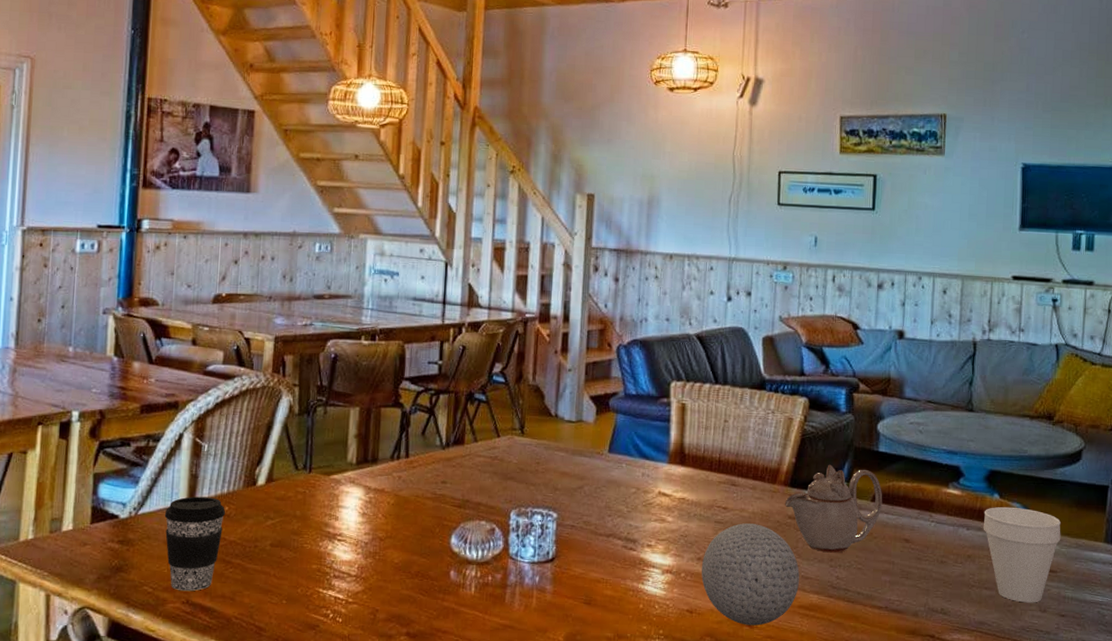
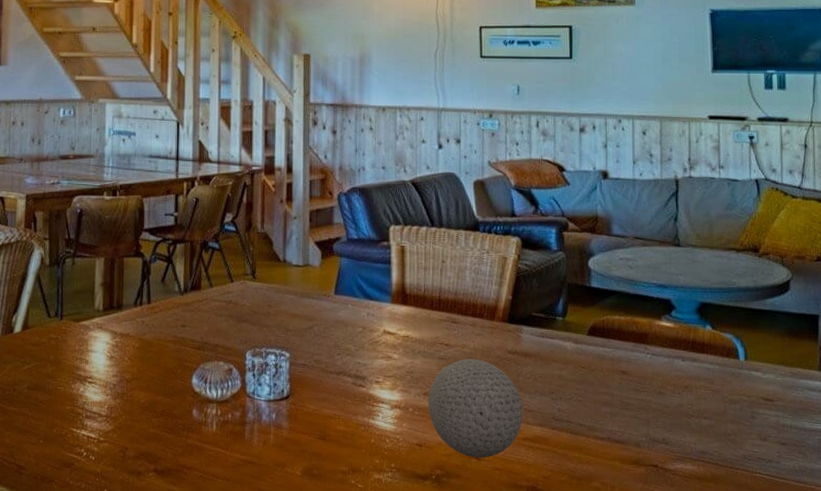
teapot: present [785,464,883,553] -> none [504,300,598,386]
cup: present [983,506,1061,603] -> none [697,337,776,432]

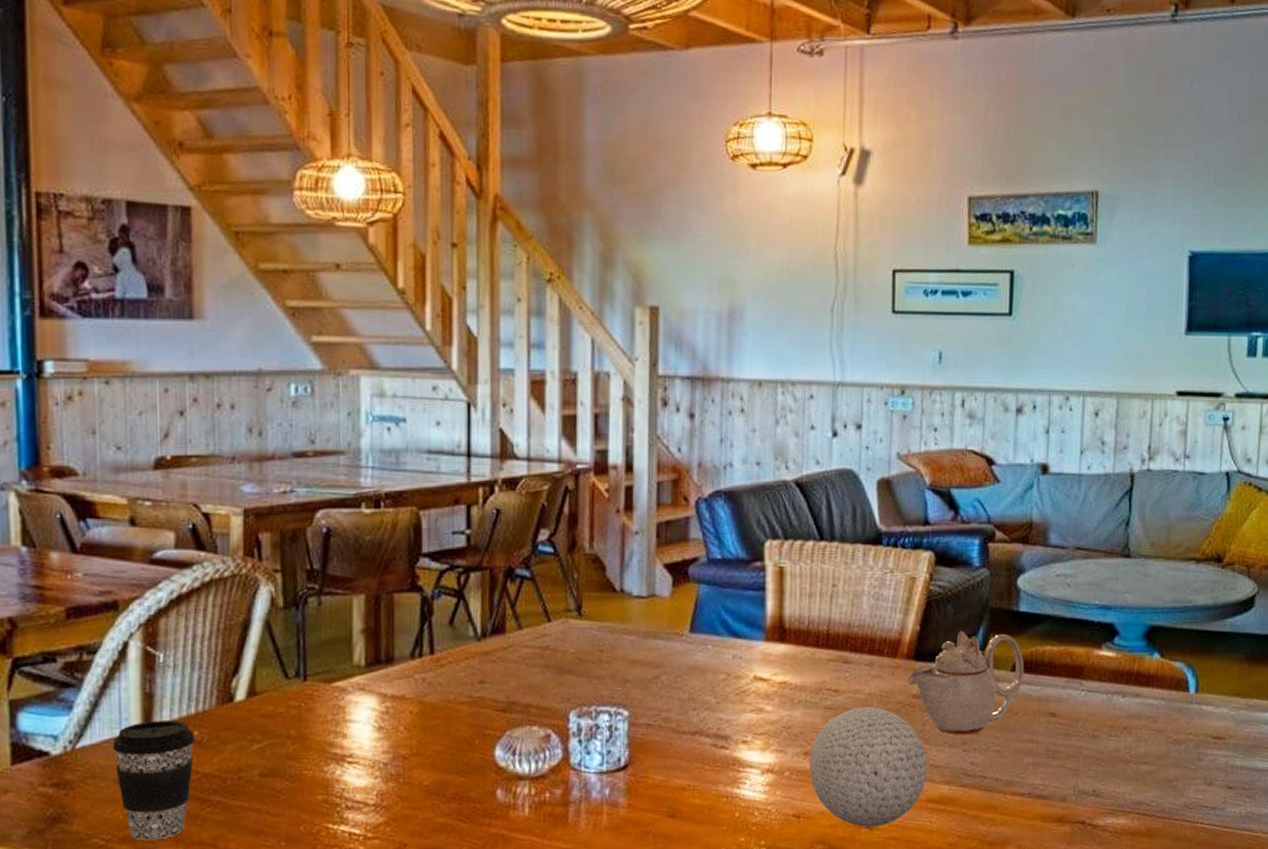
teapot: none [504,300,598,386] -> present [908,630,1025,735]

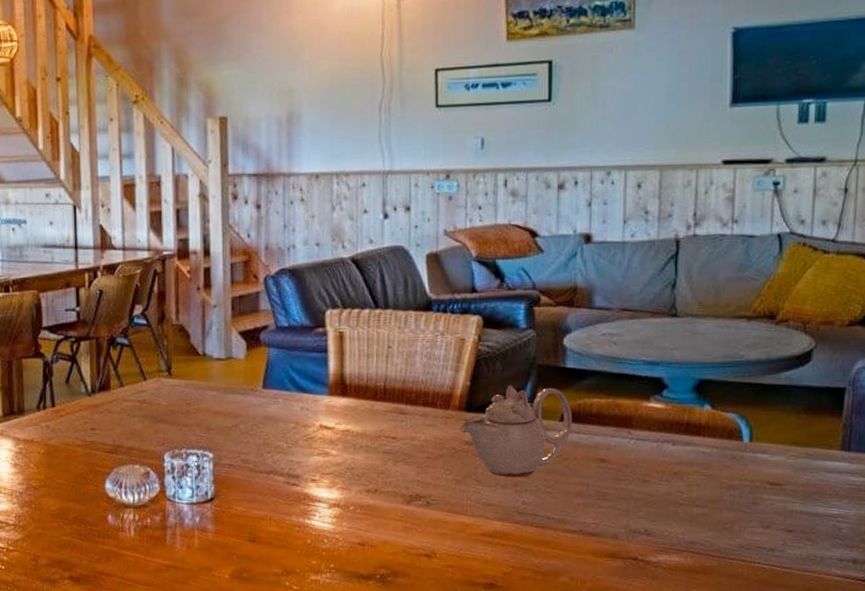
decorative ball: present [809,707,927,827] -> none [371,452,480,556]

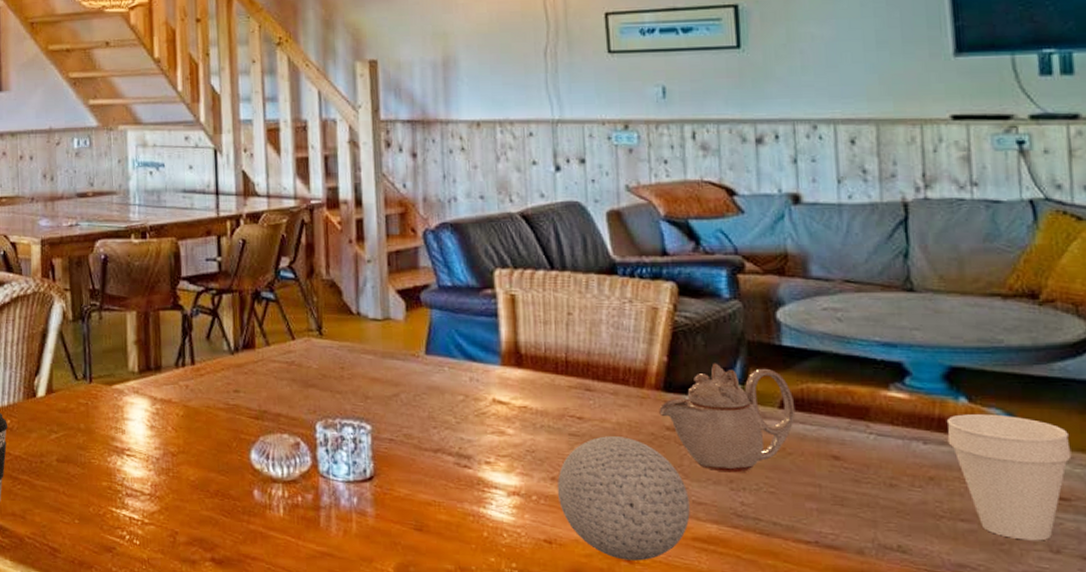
decorative ball: none [371,452,480,556] -> present [557,436,690,561]
cup: none [692,417,787,519] -> present [946,413,1072,541]

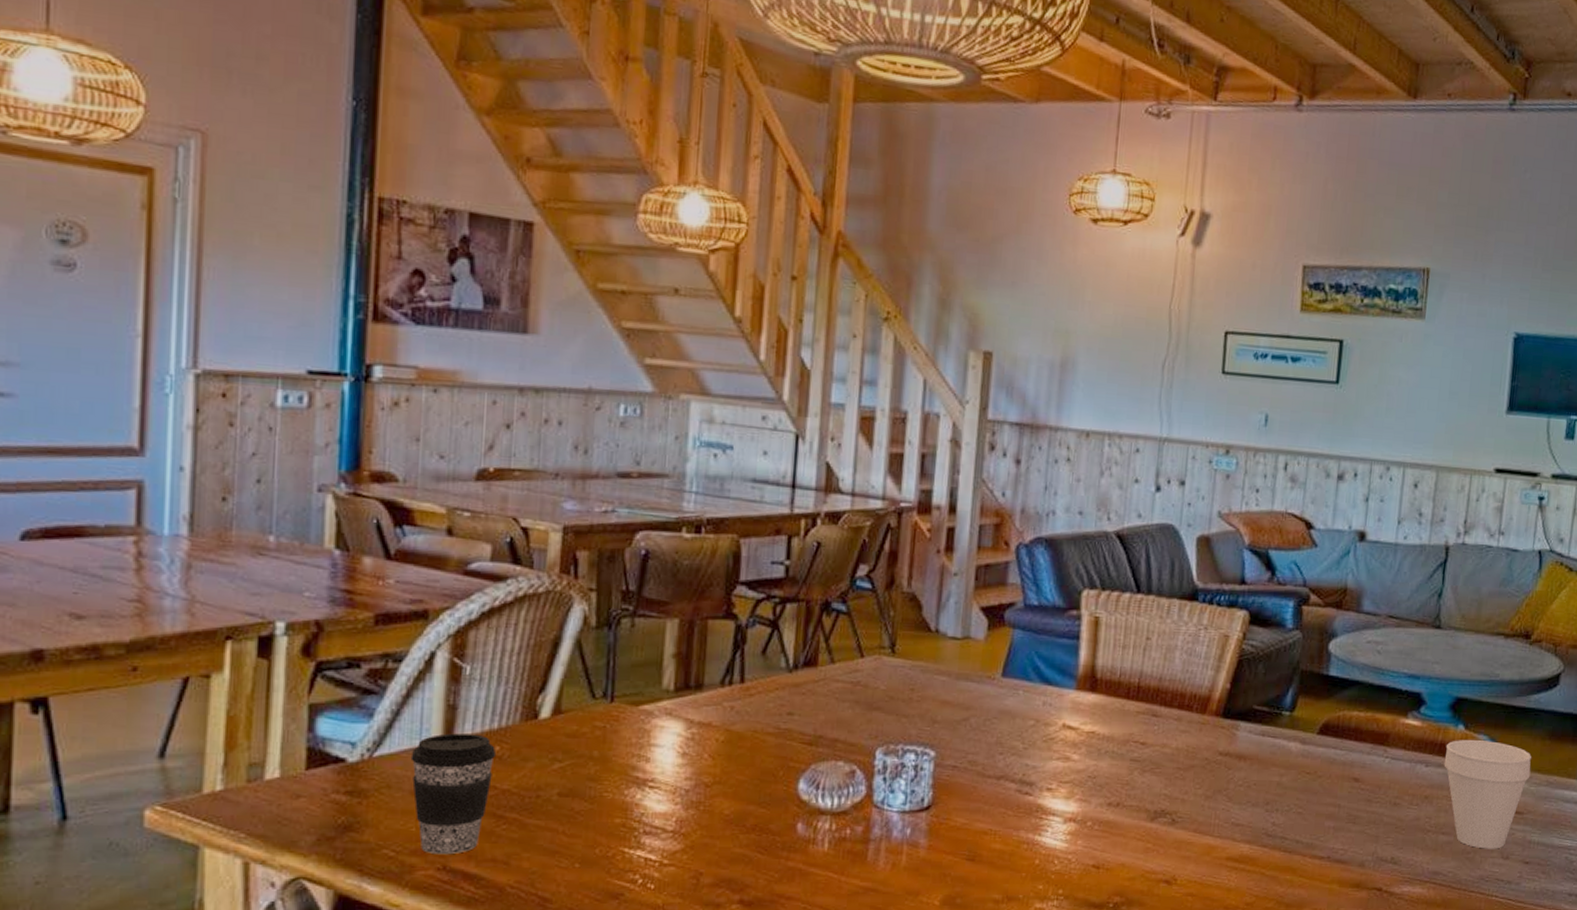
decorative ball: present [557,436,690,561] -> none [1111,761,1229,882]
teapot: present [659,363,796,473] -> none [1215,690,1331,795]

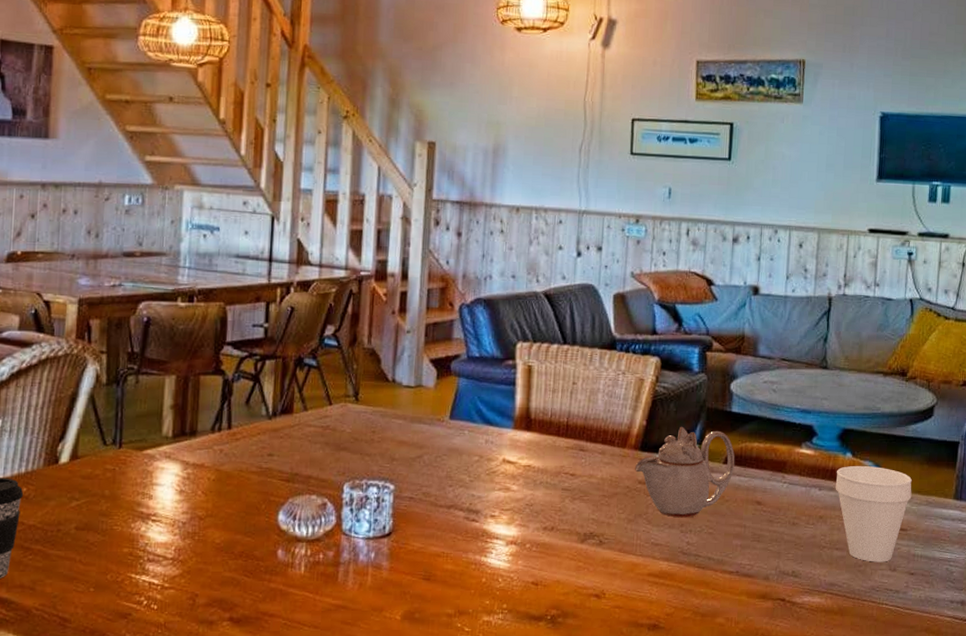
teapot: none [1215,690,1331,795] -> present [635,426,735,518]

